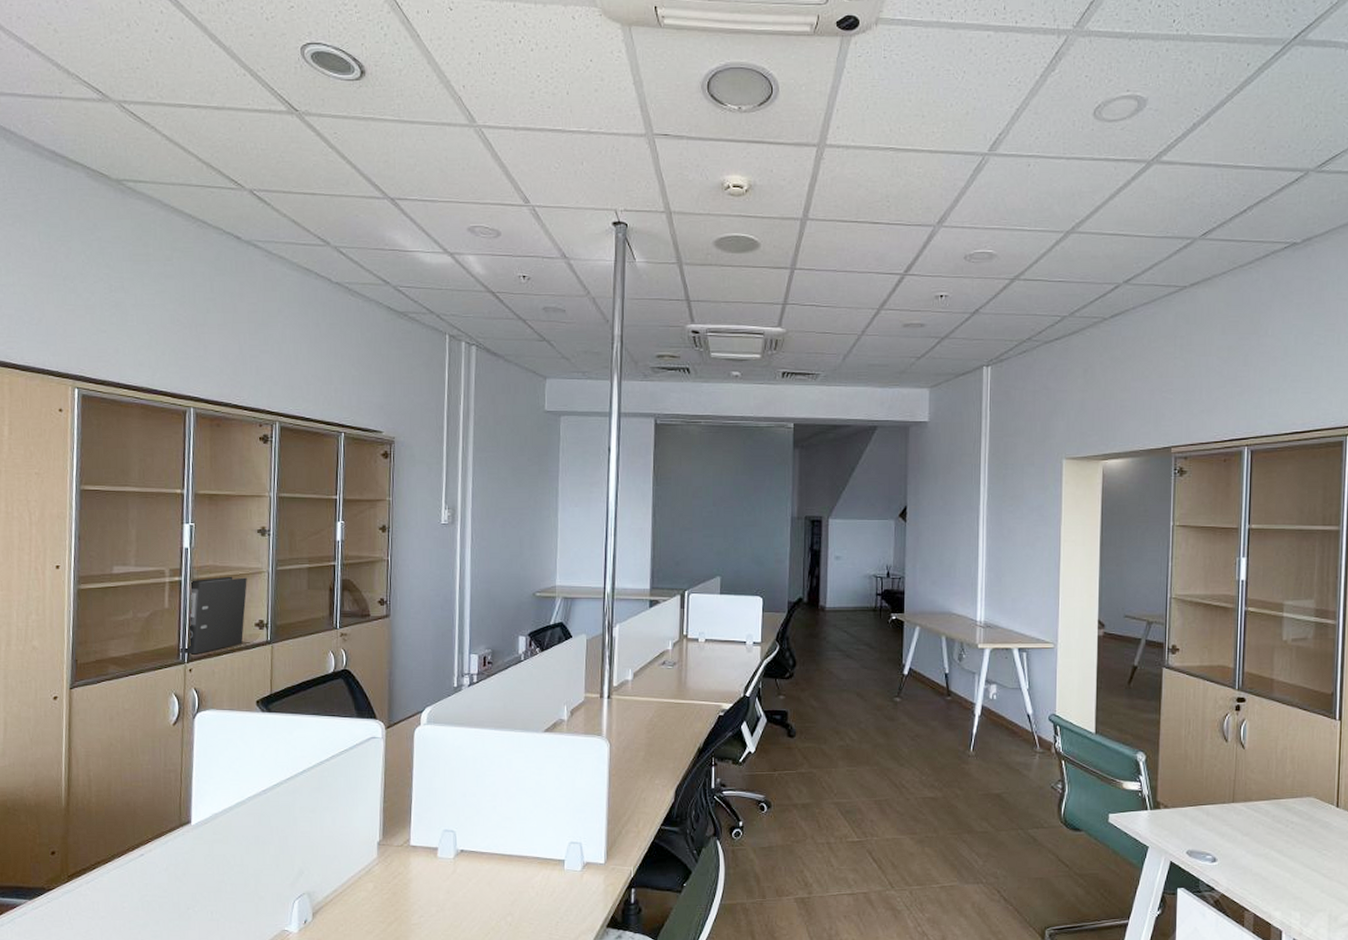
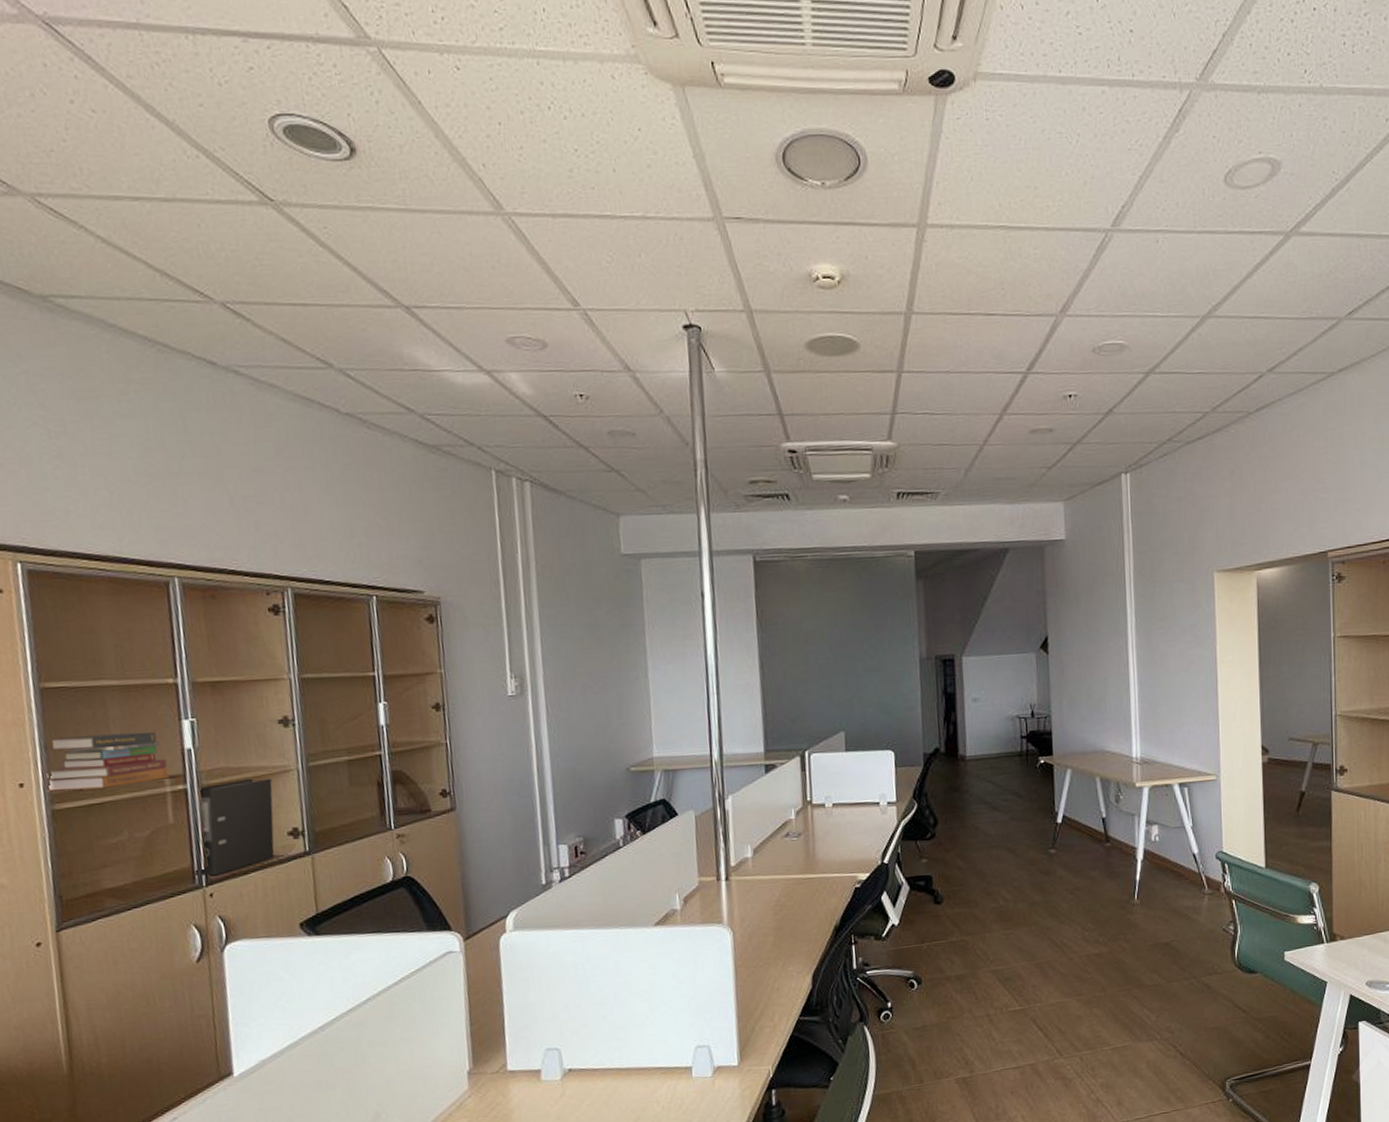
books: none [76,531,170,575] -> present [46,732,170,792]

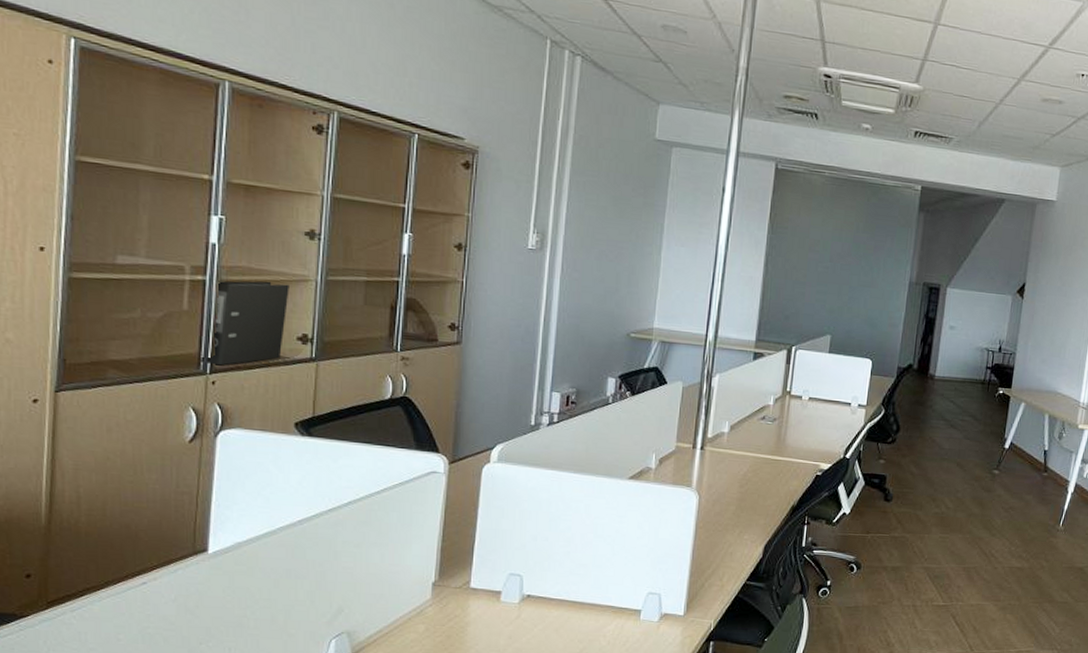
books: present [46,732,170,792] -> none [66,210,191,268]

